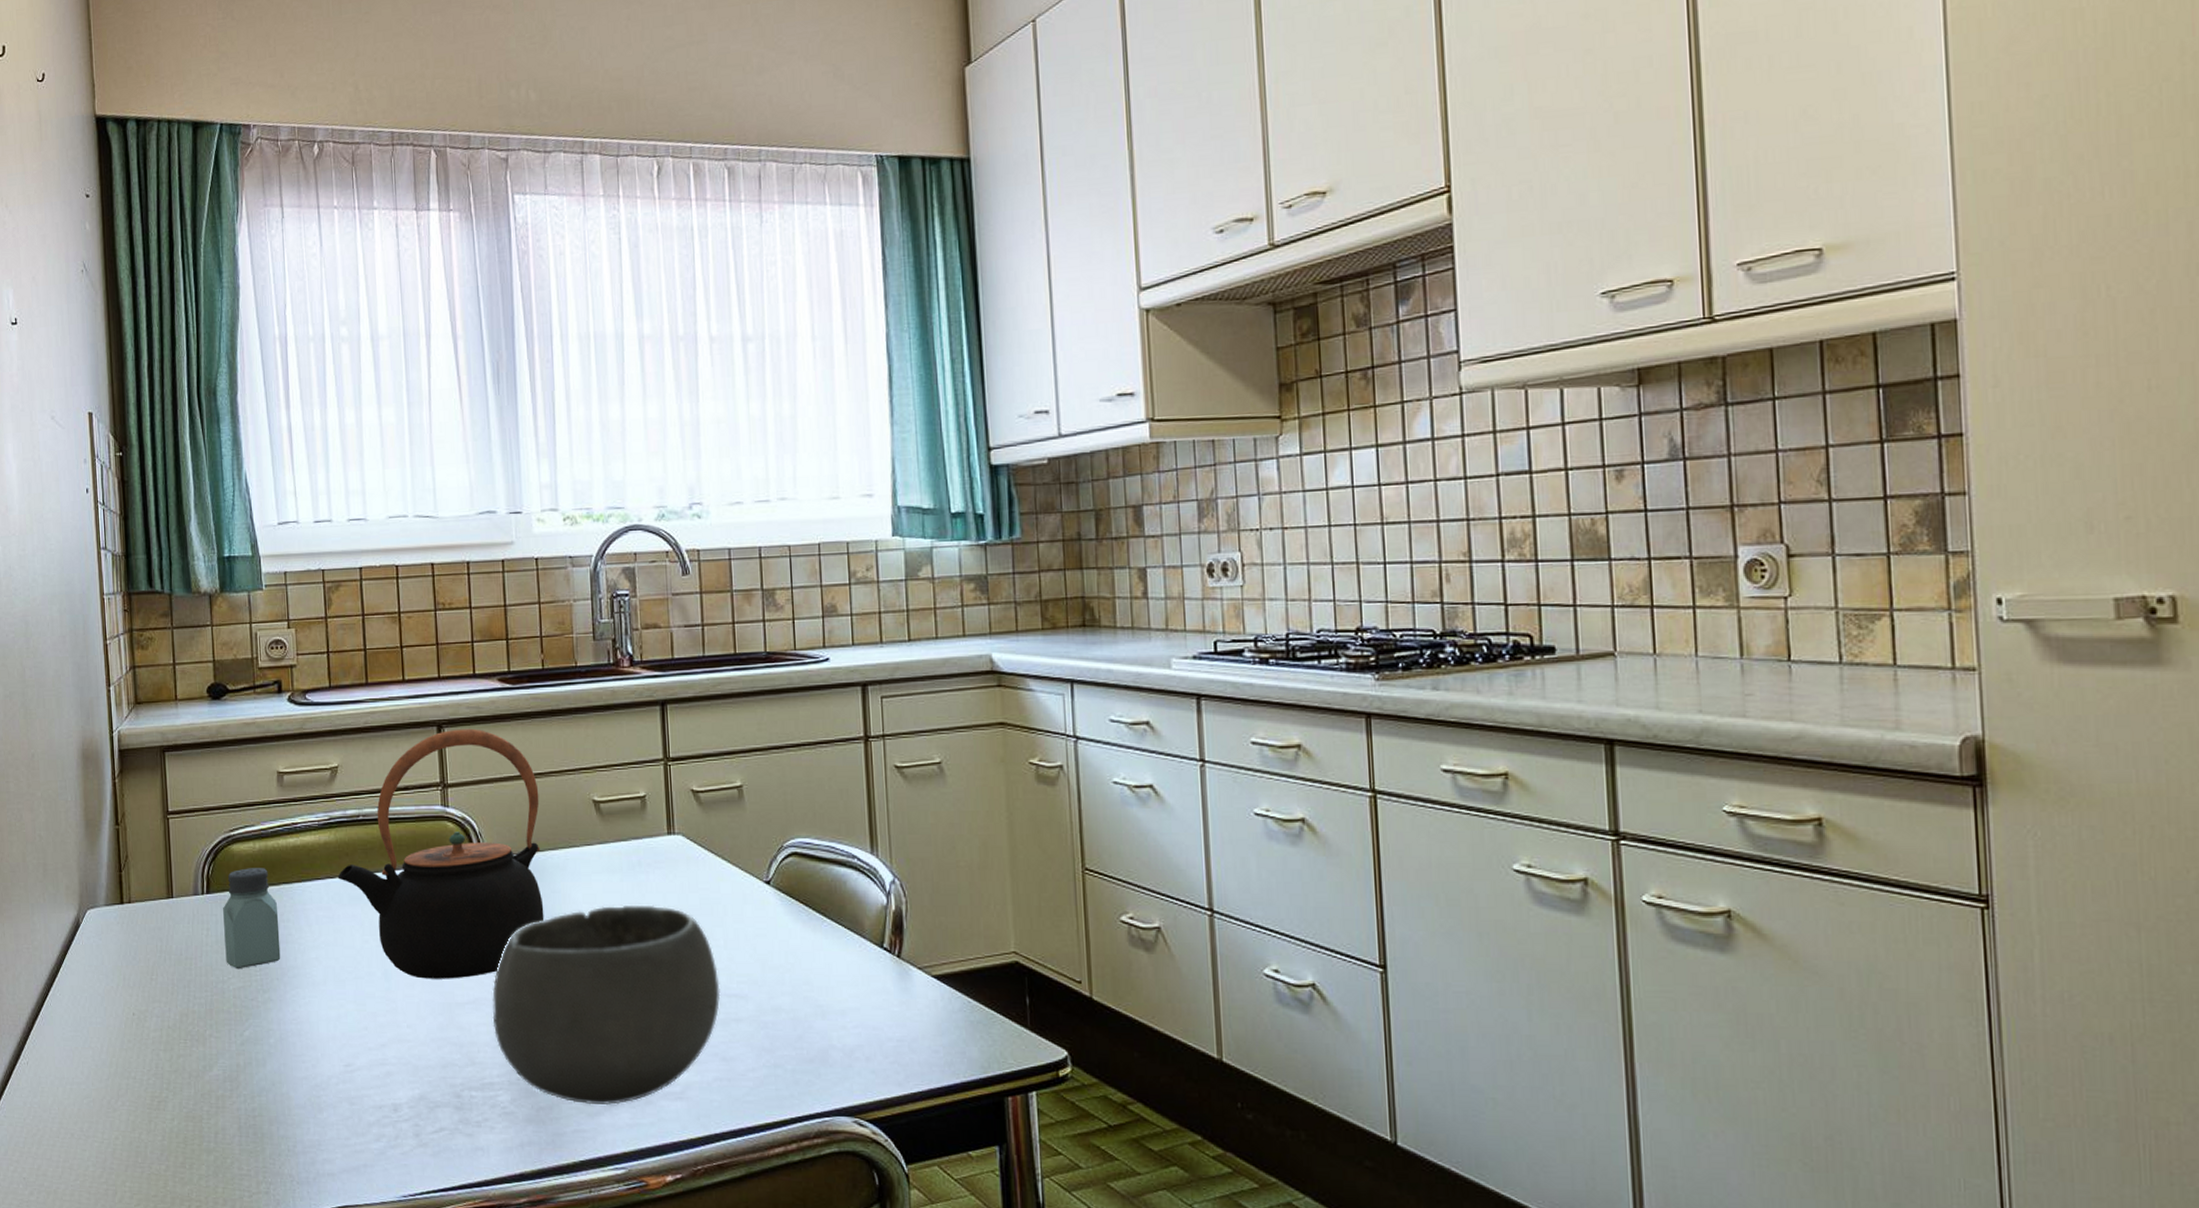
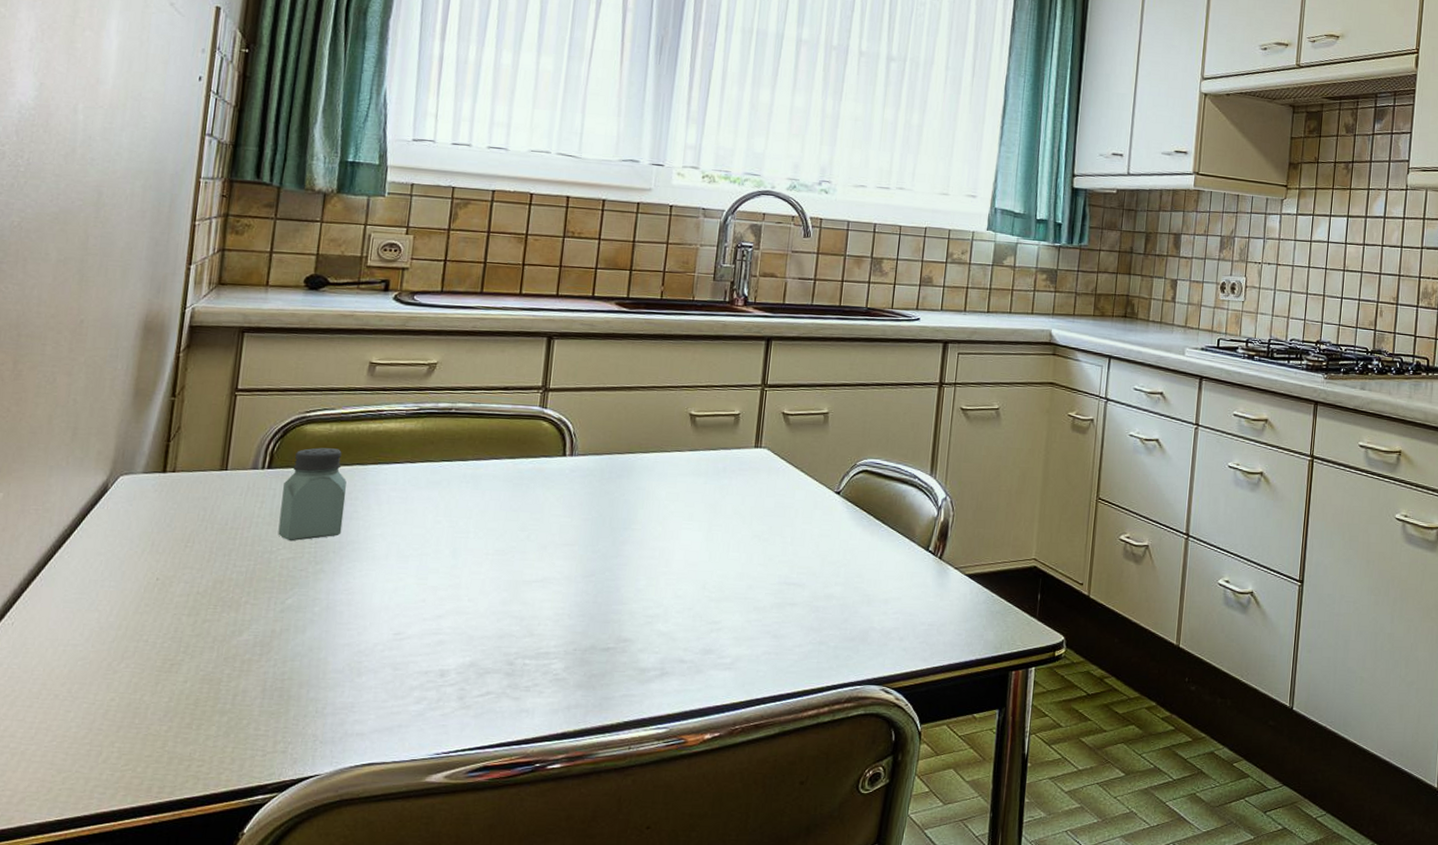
teapot: present [337,728,545,979] -> none [418,341,639,560]
ceramic bowl: present [492,905,721,1105] -> none [558,503,782,673]

